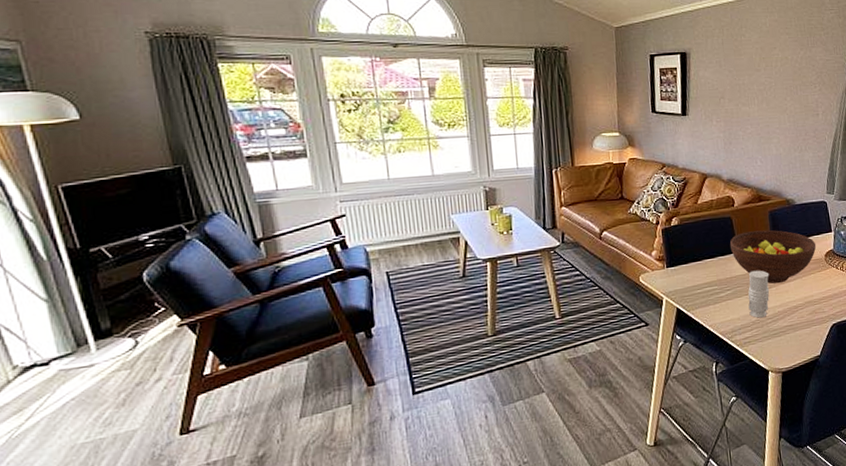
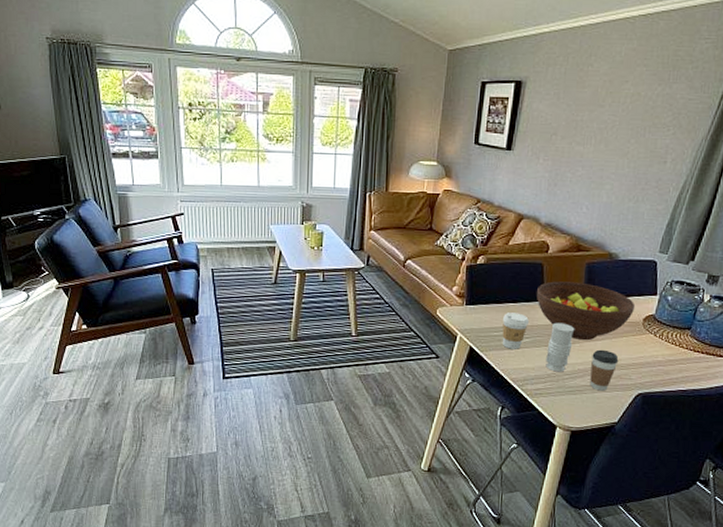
coffee cup: none [703,267,728,304] -> present [502,312,529,349]
coffee cup: none [788,289,811,329] -> present [590,349,619,391]

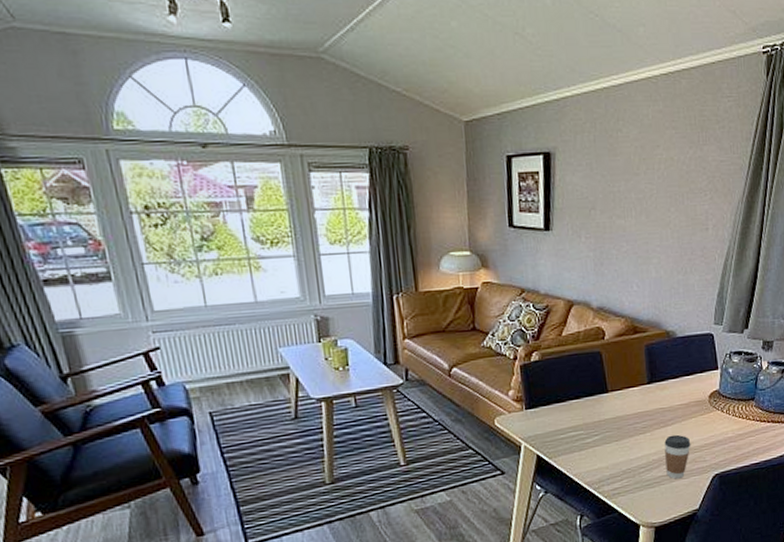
coffee cup: present [502,312,529,349] -> none [568,409,595,451]
fruit bowl: present [537,281,636,341] -> none [599,366,700,429]
candle: present [546,322,575,372] -> none [618,412,644,467]

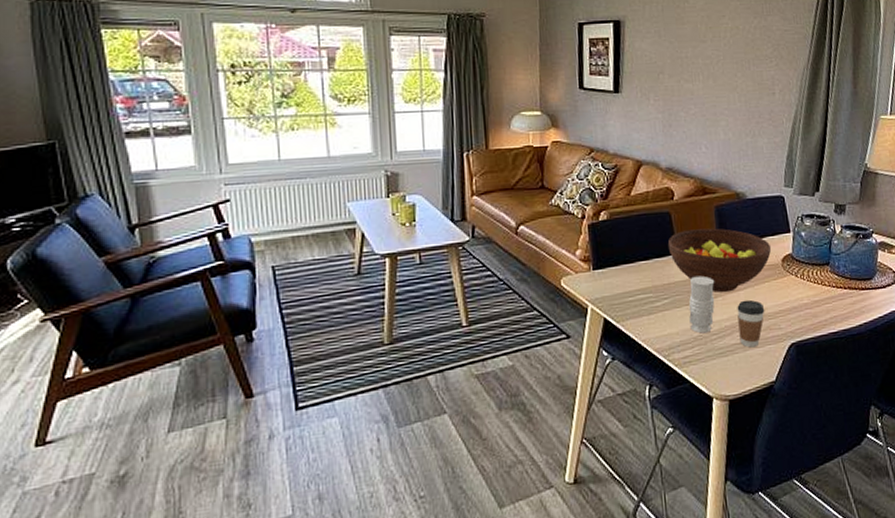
fruit bowl: none [599,366,700,429] -> present [668,228,772,293]
candle: none [618,412,644,467] -> present [689,275,715,334]

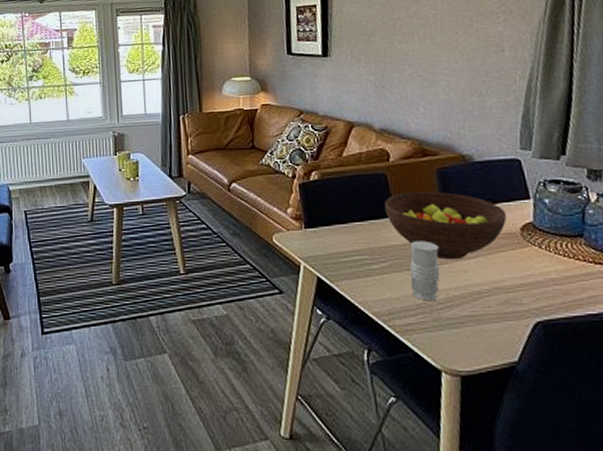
coffee cup: present [737,299,765,348] -> none [467,269,502,322]

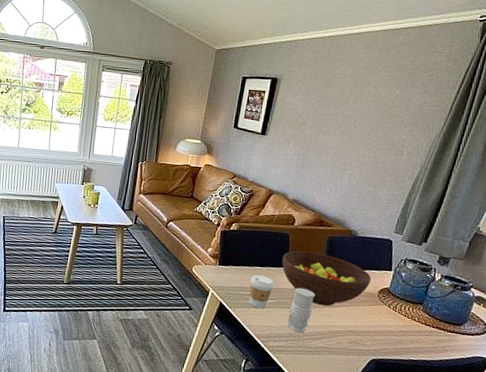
coffee cup: none [350,233,382,277] -> present [249,275,274,309]

